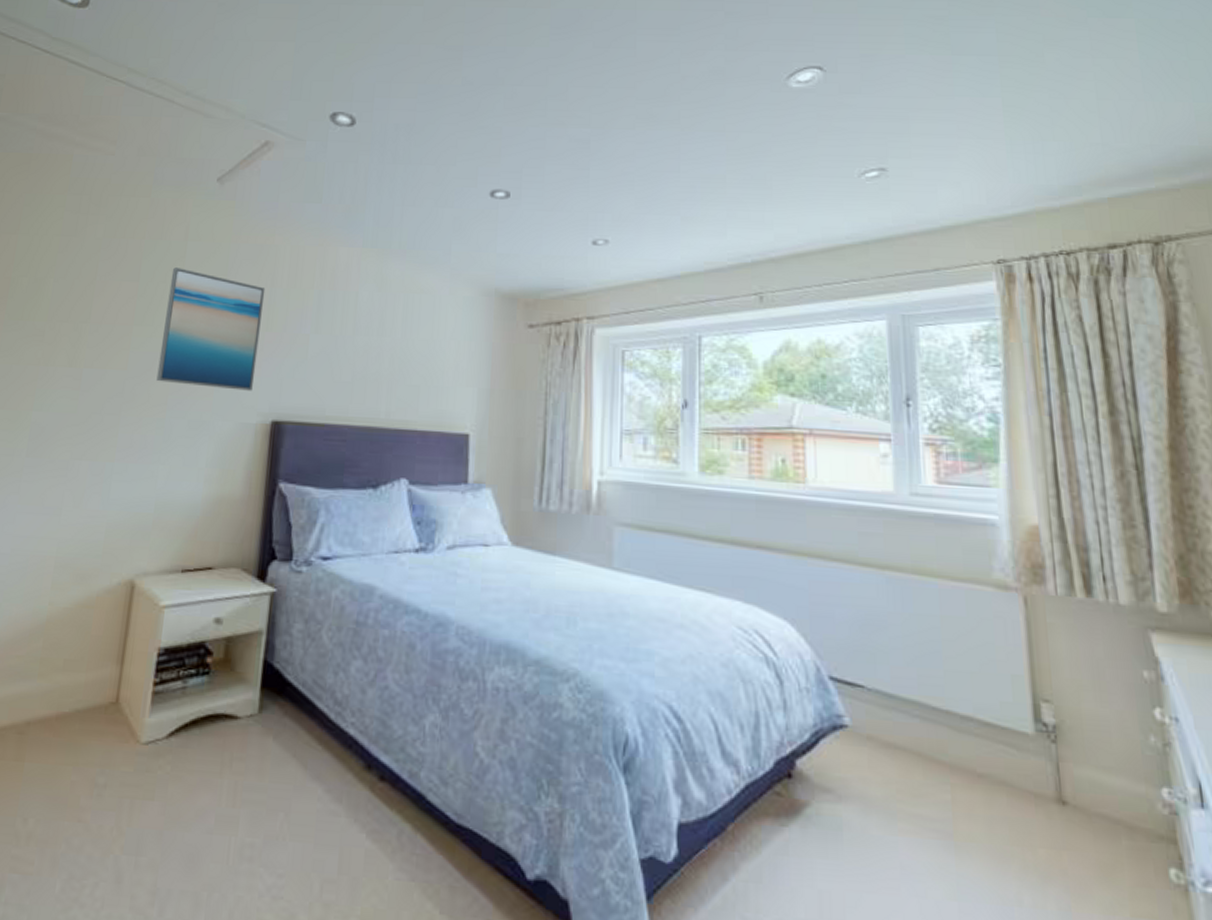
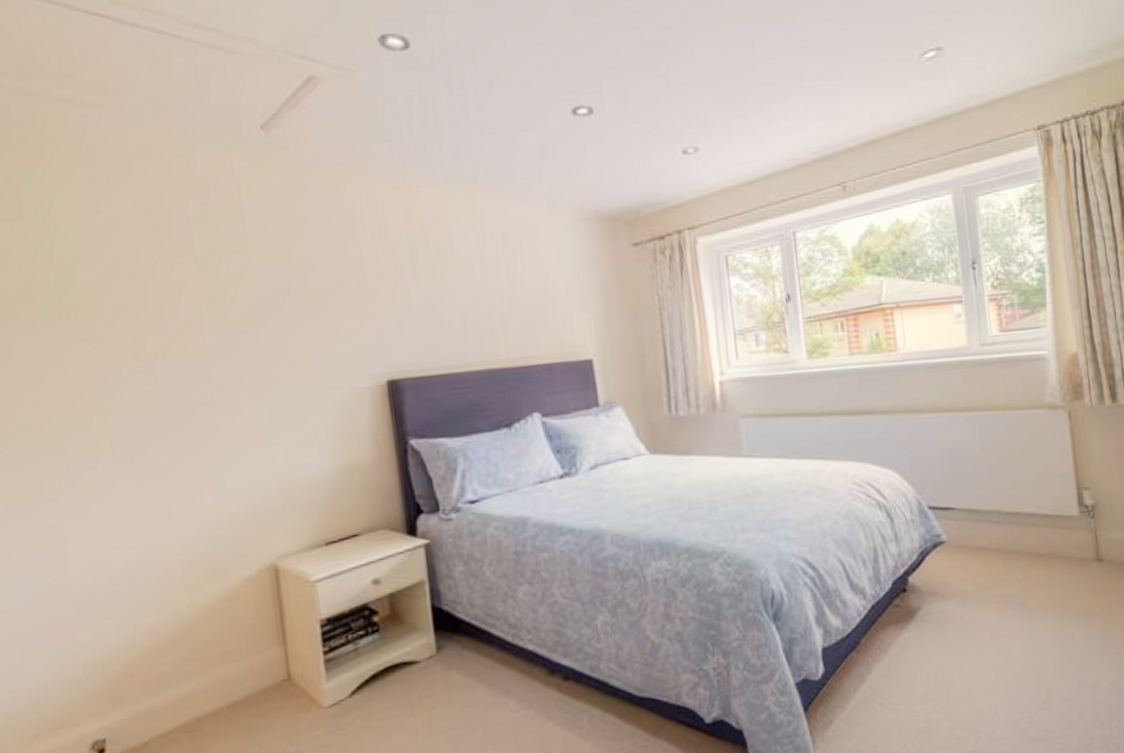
wall art: present [156,267,266,391] -> none [232,233,359,361]

